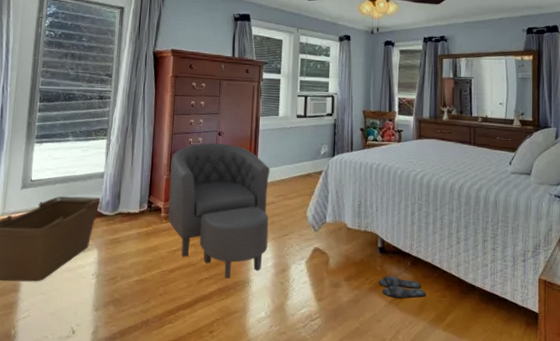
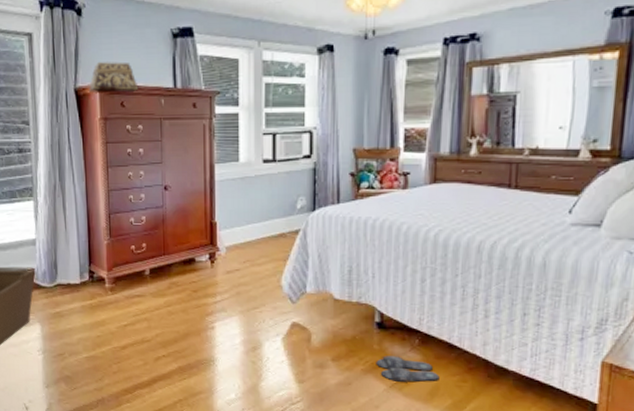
decorative box: none [165,34,205,58] -> present [89,62,139,93]
ottoman: present [168,142,270,279] -> none [110,199,234,356]

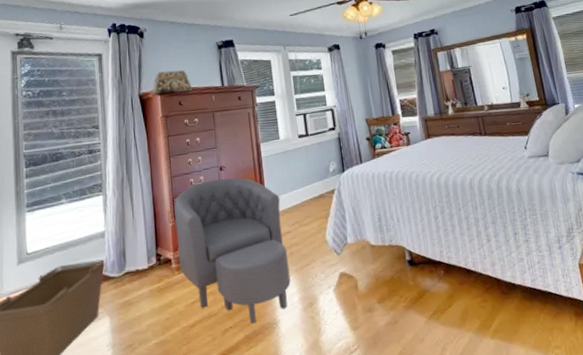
ottoman: none [110,199,234,356] -> present [174,178,291,324]
slippers: present [376,356,440,382] -> none [413,288,466,313]

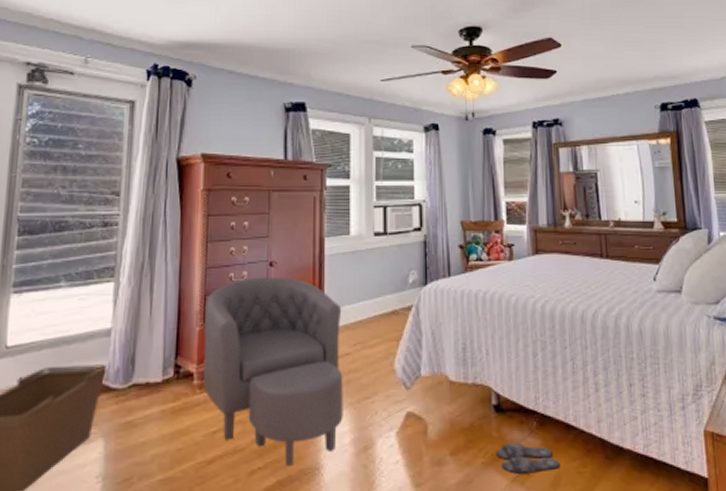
decorative box: present [151,70,193,97] -> none [193,132,247,164]
slippers: none [413,288,466,313] -> present [496,443,560,474]

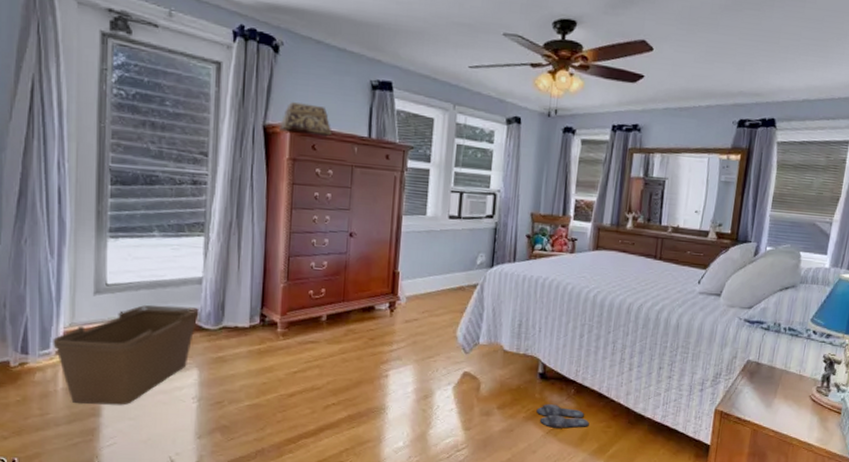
decorative box: none [193,132,247,164] -> present [279,102,332,137]
ottoman: present [203,277,343,466] -> none [285,245,414,405]

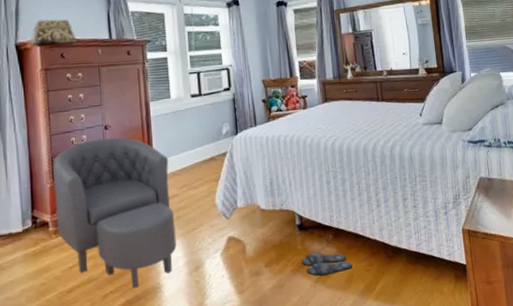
ottoman: none [285,245,414,405] -> present [53,137,177,288]

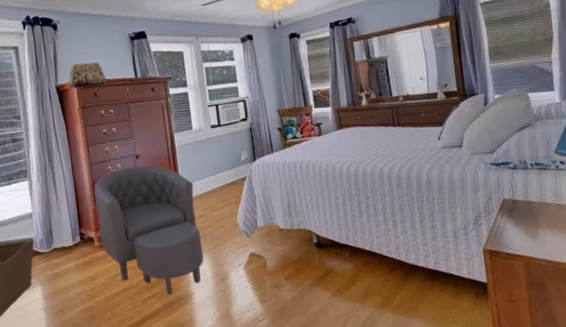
slippers: present [301,252,352,276] -> none [319,268,369,289]

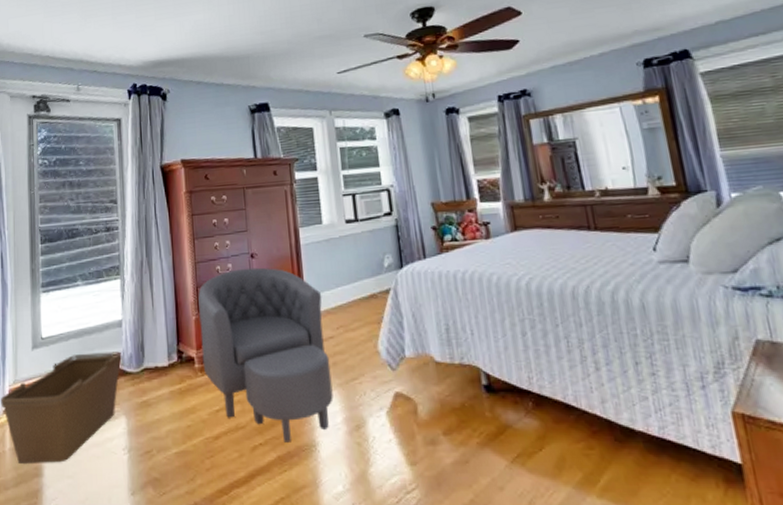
decorative box: present [68,62,108,88] -> none [174,138,222,168]

